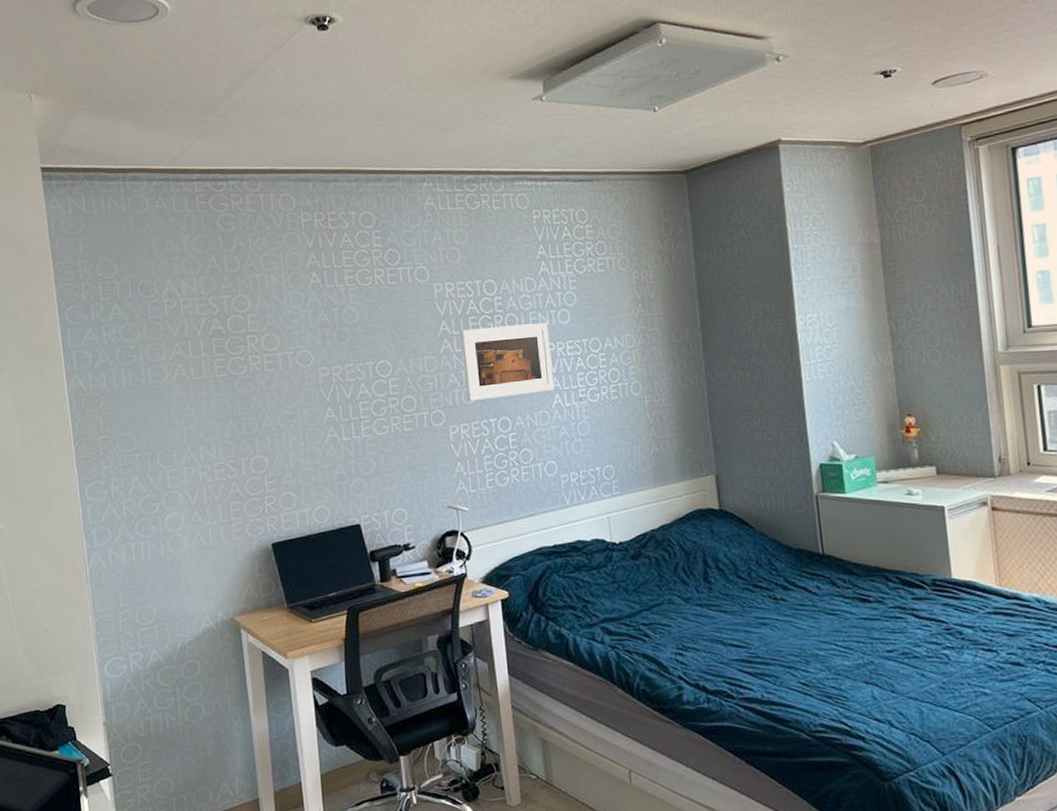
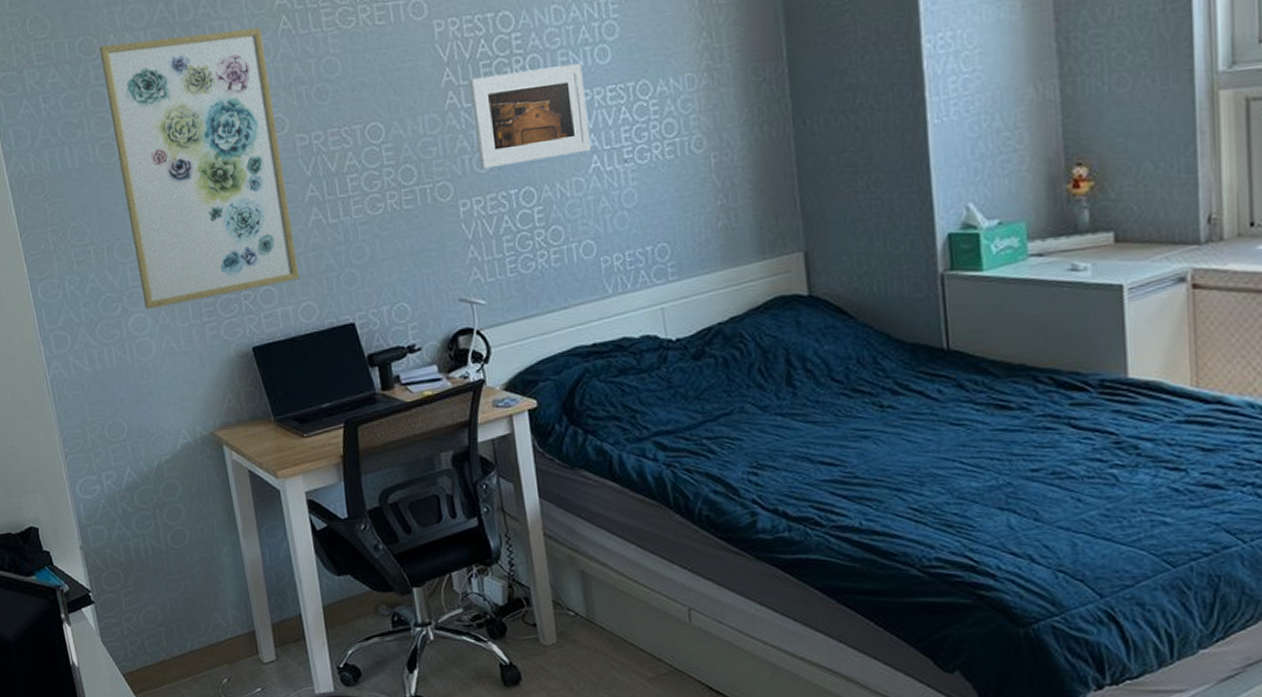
wall art: none [157,281,315,509] -> present [99,27,299,309]

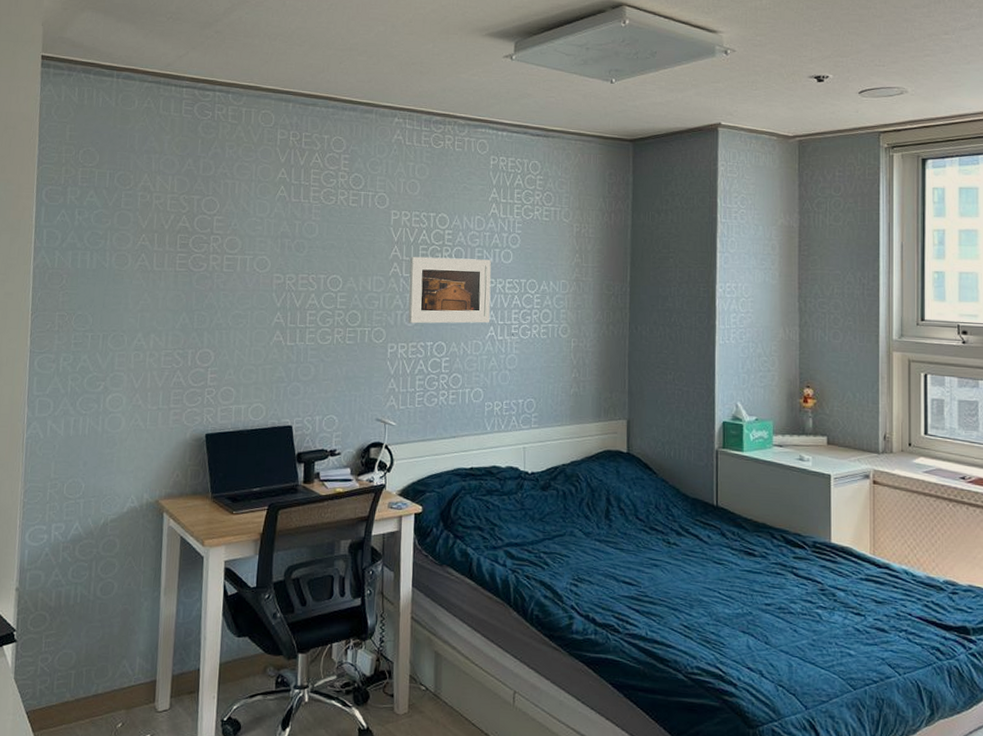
wall art: present [99,27,299,309] -> none [123,181,264,391]

